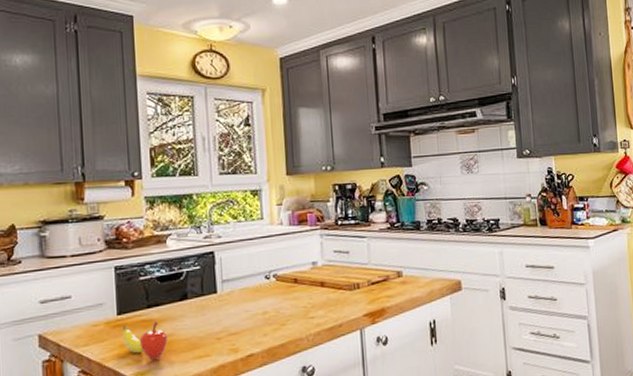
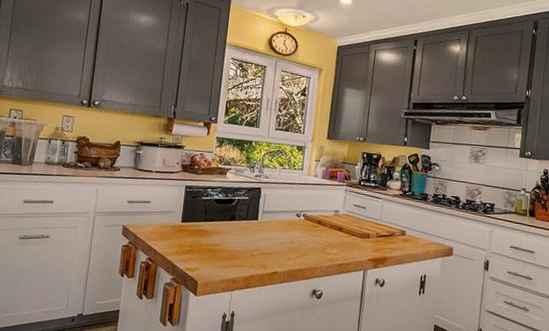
fruit: present [122,321,168,360] -> none [182,231,215,261]

